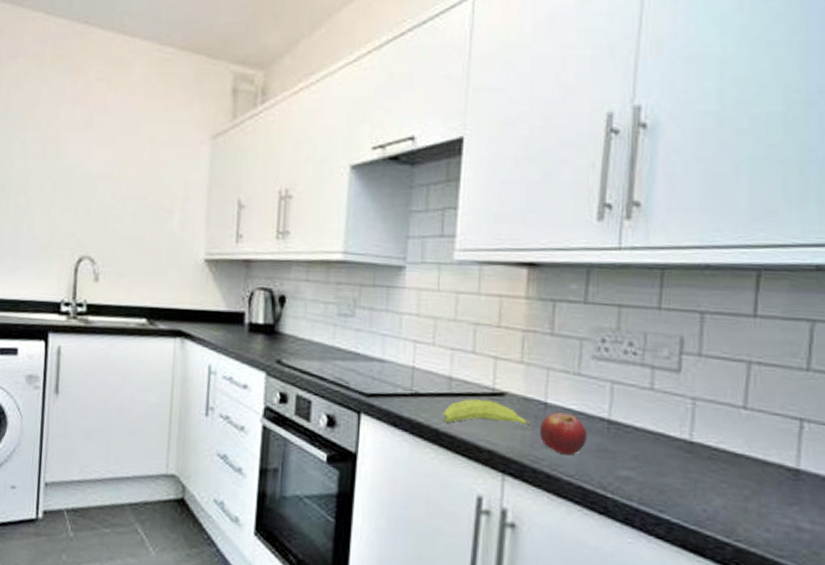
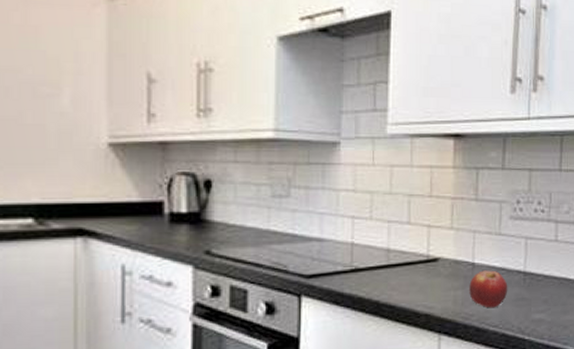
fruit: present [442,399,531,427] -> none [382,267,461,293]

